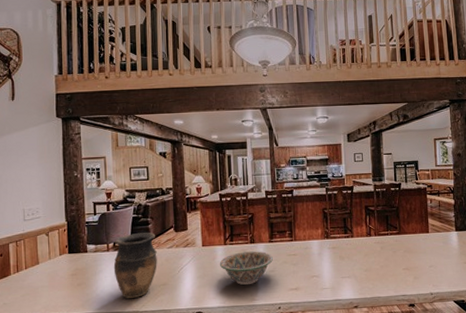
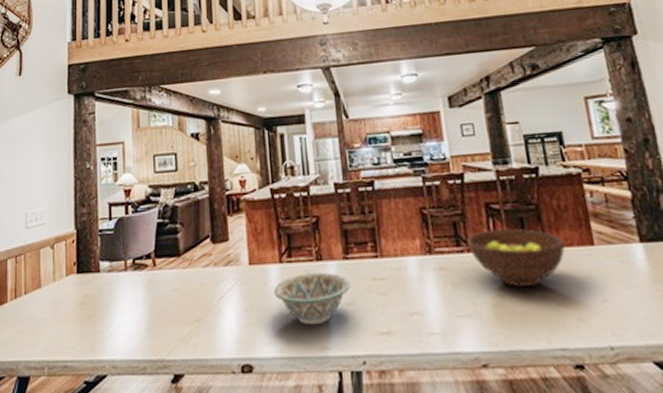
vase: present [113,232,157,299] -> none [132,243,189,340]
fruit bowl: none [352,222,411,259] -> present [467,228,565,287]

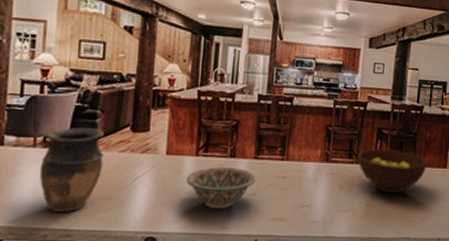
vase: none [132,243,189,340] -> present [39,127,104,212]

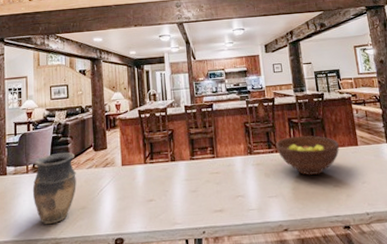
decorative bowl: present [185,167,256,210] -> none [139,169,195,208]

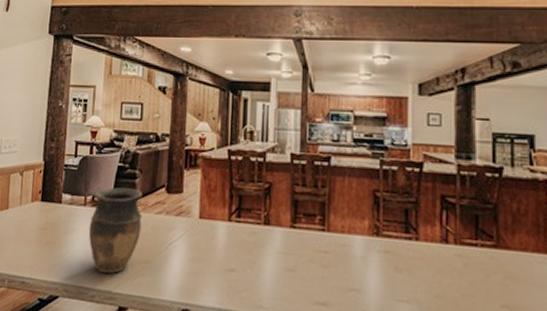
fruit bowl: present [276,135,339,175] -> none [417,221,517,284]

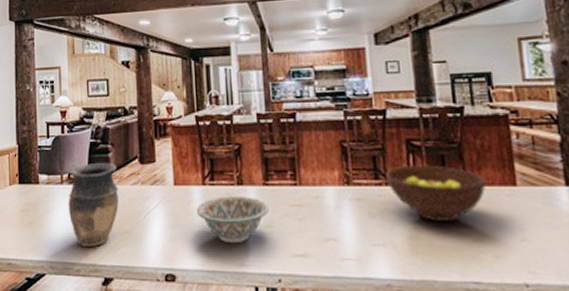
decorative bowl: none [219,234,294,285] -> present [196,196,269,244]
fruit bowl: none [417,221,517,284] -> present [386,165,485,221]

